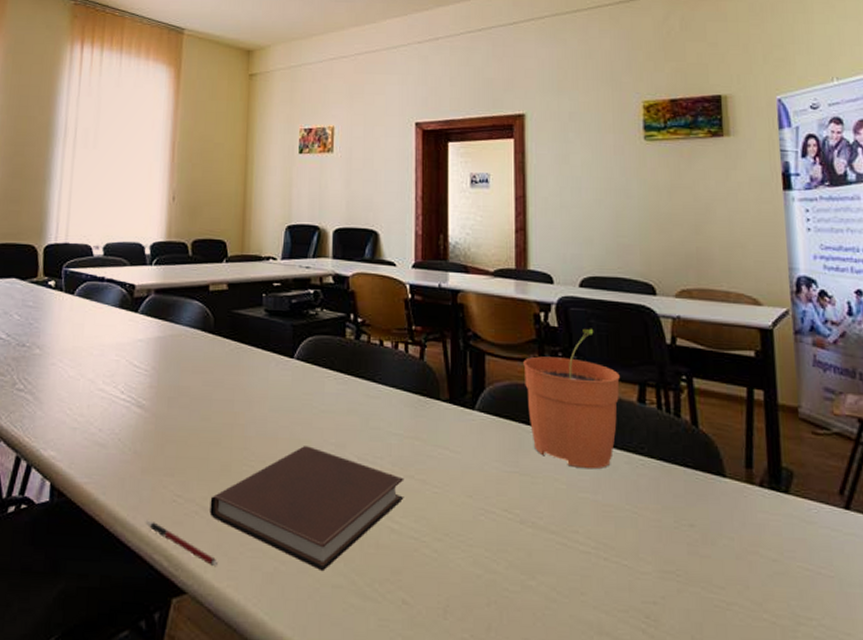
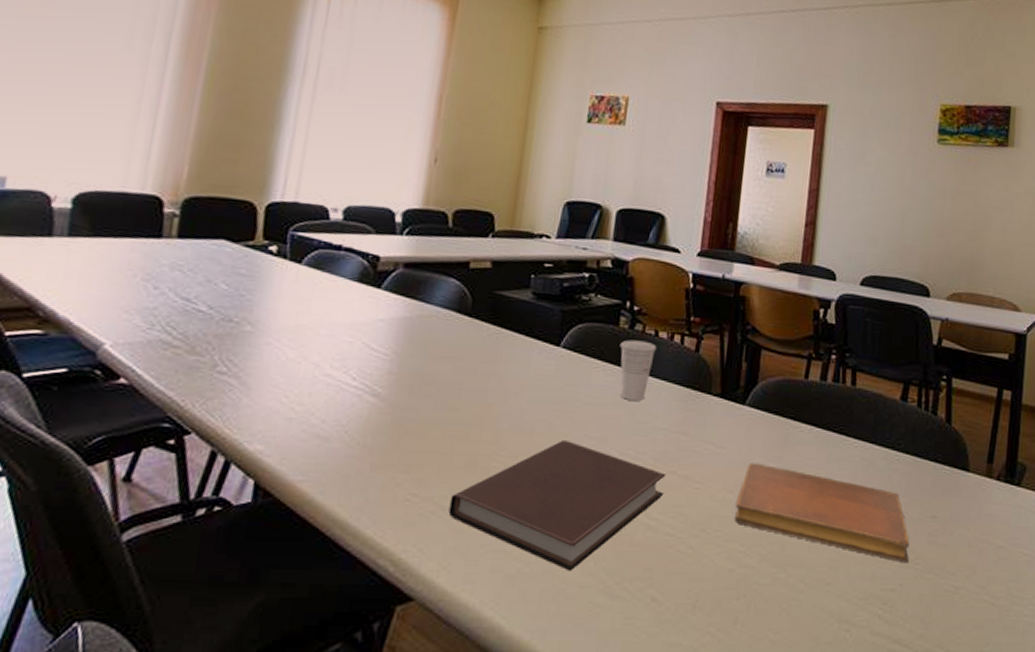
pen: present [145,520,219,566] -> none [370,521,454,569]
cup: none [348,350,383,408] -> present [620,339,657,401]
notebook: none [476,467,669,575] -> present [734,463,910,564]
plant pot: present [523,328,620,469] -> none [797,326,887,465]

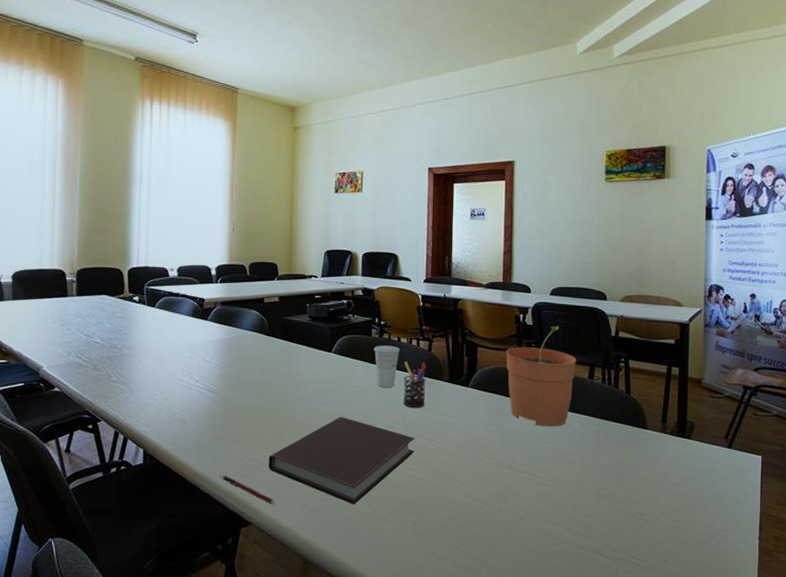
pen: none [370,521,454,569] -> present [219,474,276,504]
pen holder: none [654,365,691,432] -> present [403,362,427,408]
notebook: present [734,463,910,564] -> none [467,428,603,497]
plant pot: none [797,326,887,465] -> present [506,325,576,427]

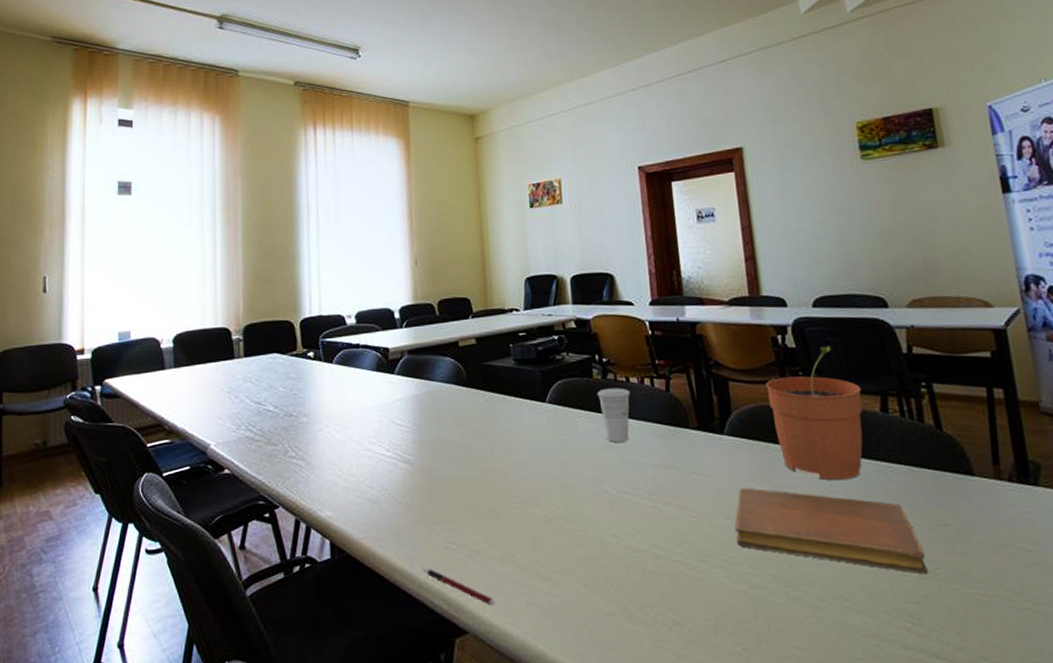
notebook: present [268,417,415,505] -> none [481,484,665,601]
pen holder: present [403,362,427,408] -> none [637,406,670,467]
notebook: none [467,428,603,497] -> present [734,487,928,575]

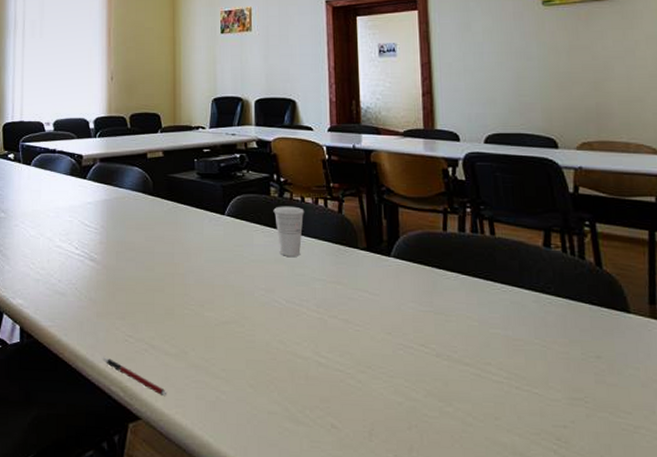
notebook: present [734,487,928,575] -> none [395,307,577,402]
plant pot: present [766,345,863,481] -> none [434,180,526,308]

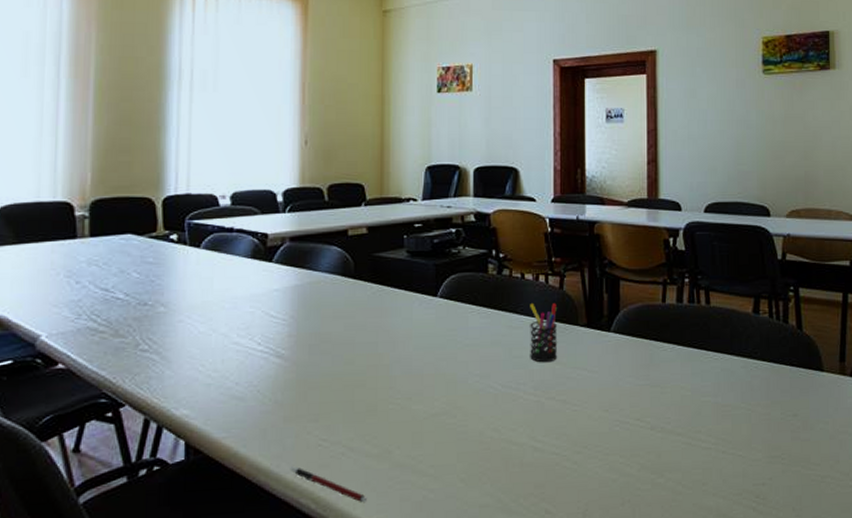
cup: present [273,206,305,257] -> none [491,284,525,338]
pen holder: none [310,226,338,282] -> present [530,303,558,363]

